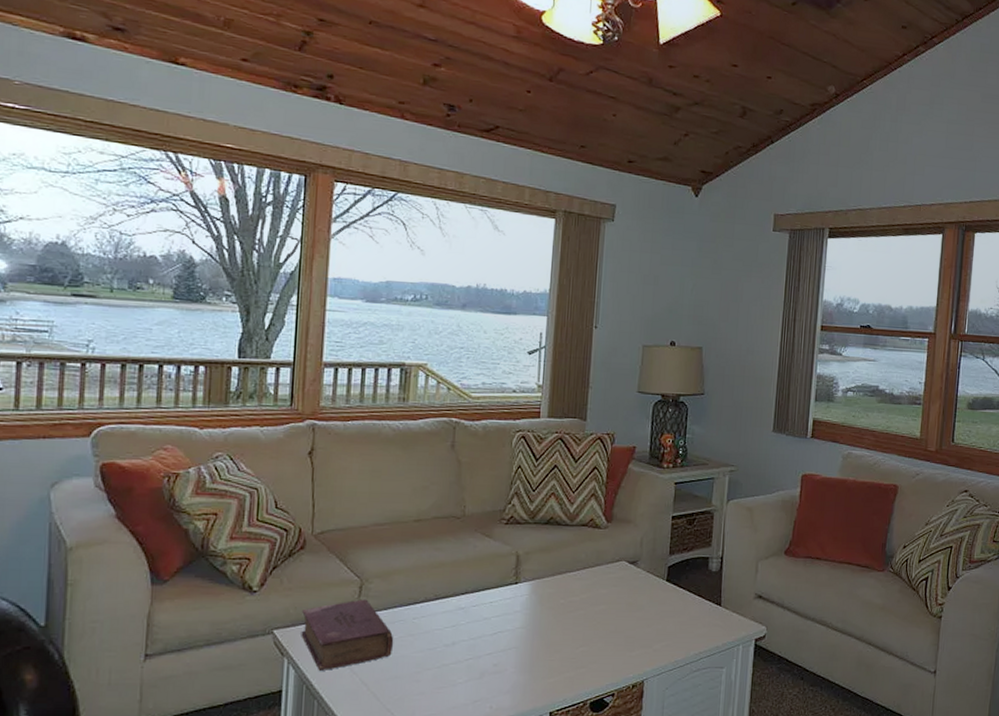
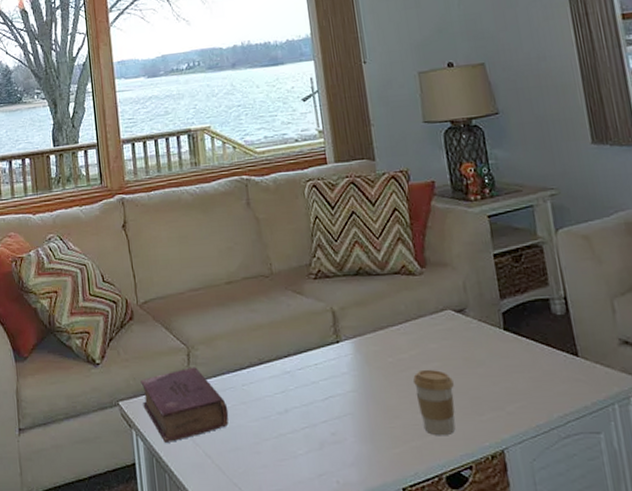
coffee cup: none [578,611,614,668] -> present [412,369,456,436]

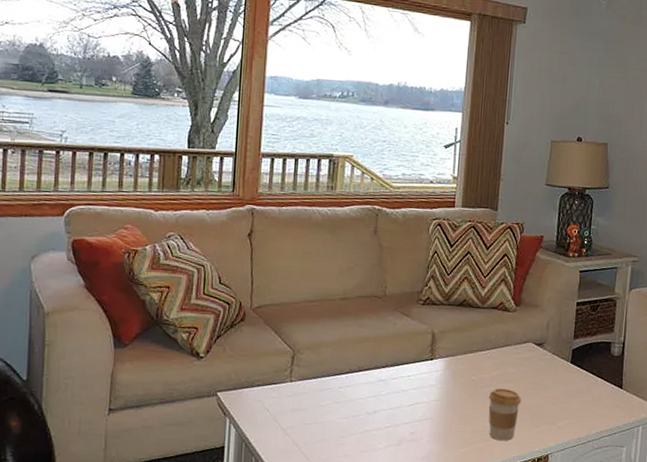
book: present [140,367,229,442] -> none [241,368,322,431]

